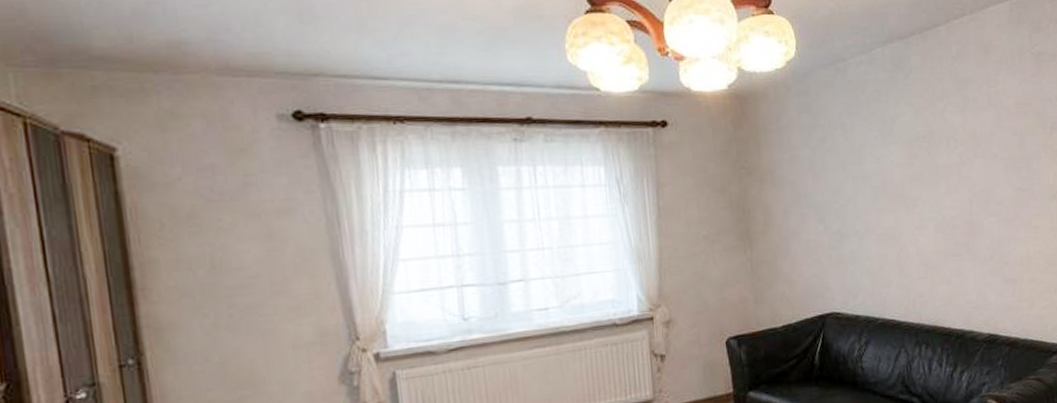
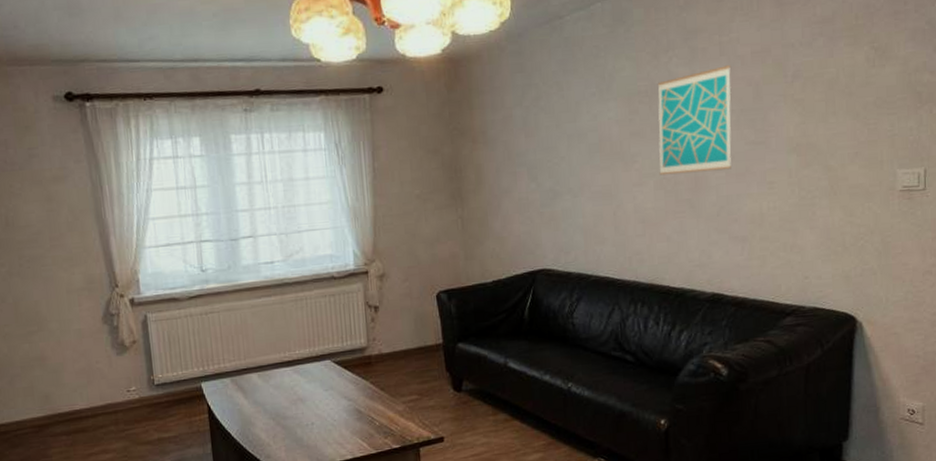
wall art: none [934,115,1002,219] -> present [657,65,731,176]

